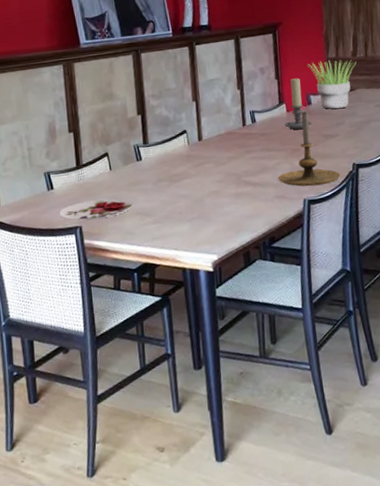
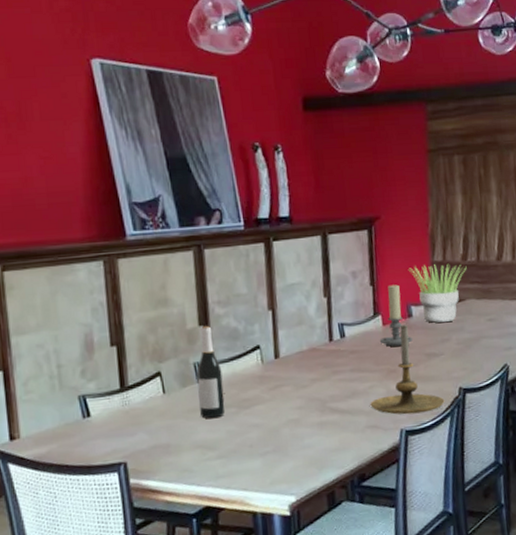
plate: present [58,198,133,220] -> none [97,428,192,455]
wine bottle: none [136,114,159,191] -> present [196,325,226,419]

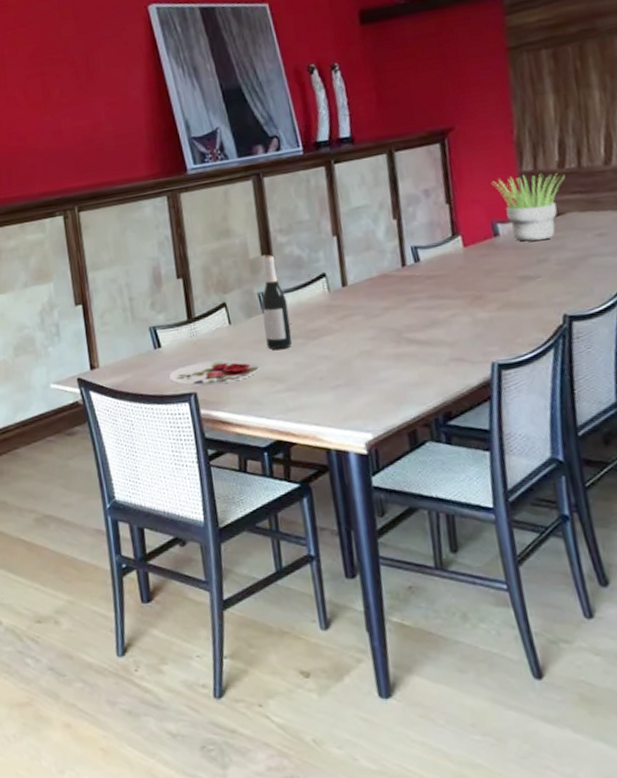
plate: none [97,428,192,455] -> present [168,359,259,386]
candle holder: present [370,324,445,415] -> none [453,244,546,346]
candle holder: present [379,284,413,347] -> none [460,200,501,271]

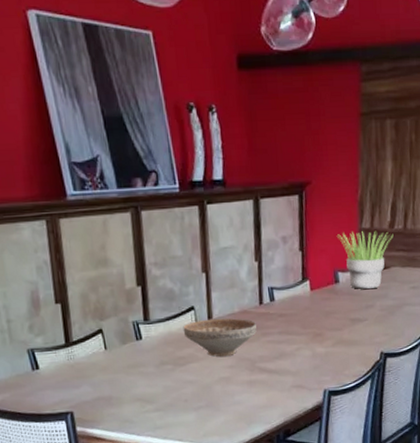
plate: present [168,359,259,386] -> none [46,382,132,405]
wine bottle: present [261,254,293,350] -> none [135,286,162,375]
decorative bowl: none [314,283,401,328] -> present [183,318,257,357]

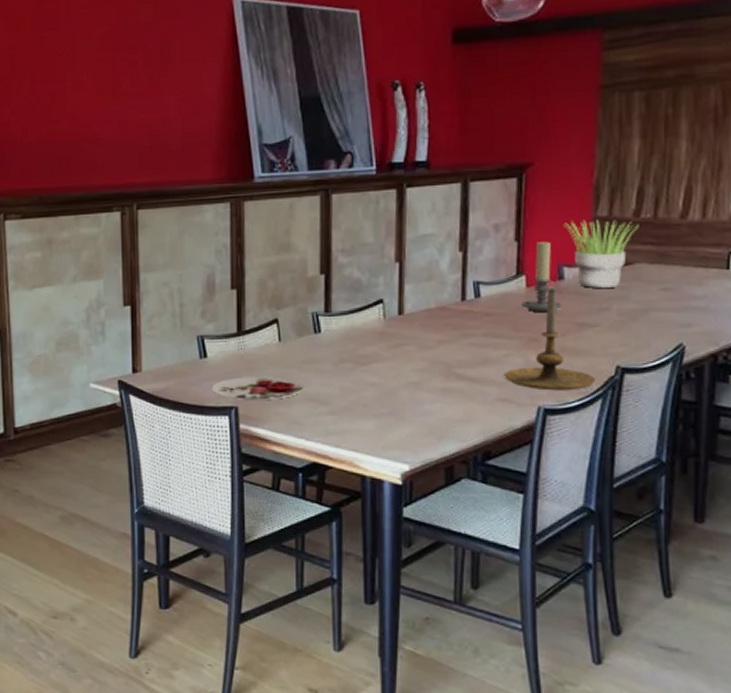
plate: none [46,382,132,405] -> present [211,377,304,400]
decorative bowl: present [183,318,257,357] -> none [368,314,456,358]
candle holder: none [296,290,367,376] -> present [503,287,596,391]
candle holder: none [306,250,339,312] -> present [520,241,562,313]

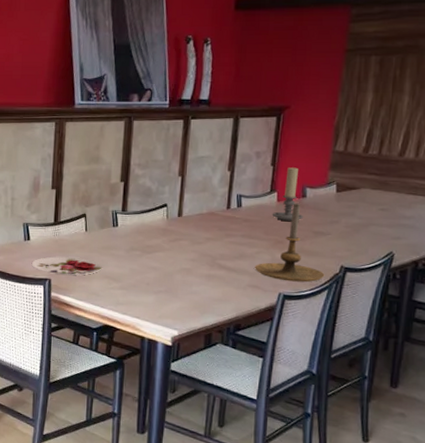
potted plant: present [563,219,639,288] -> none [309,153,367,206]

